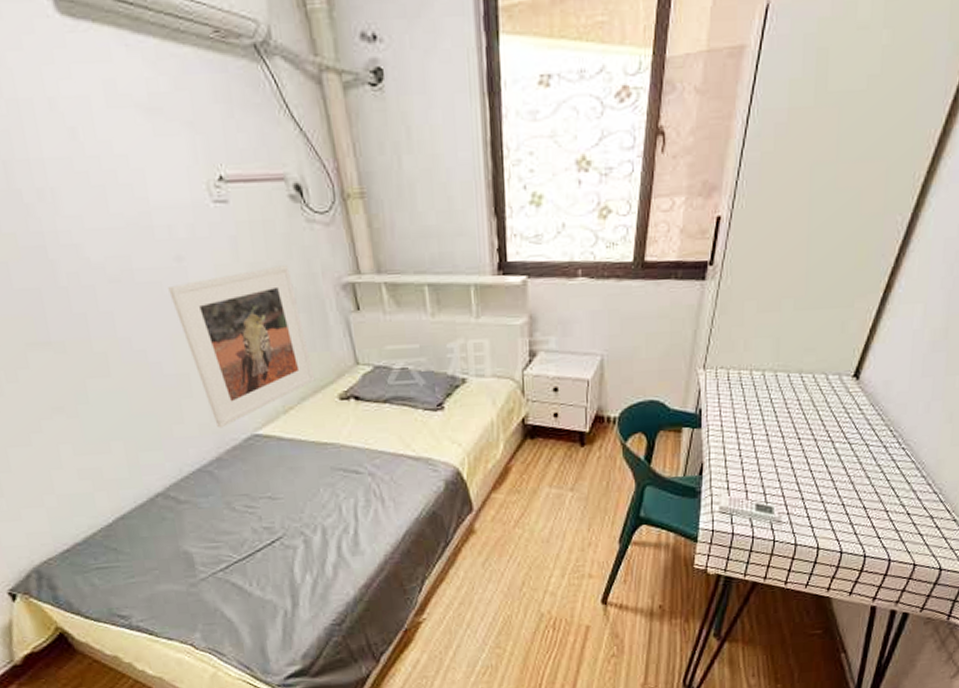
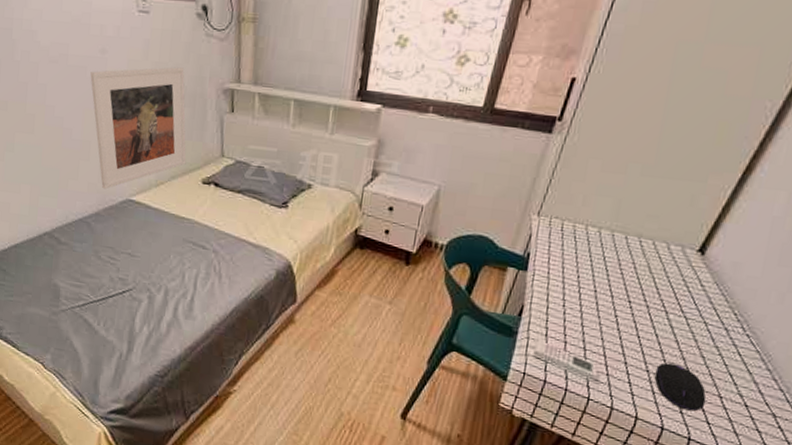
computer mouse: none [829,489,875,531] -> present [654,362,707,412]

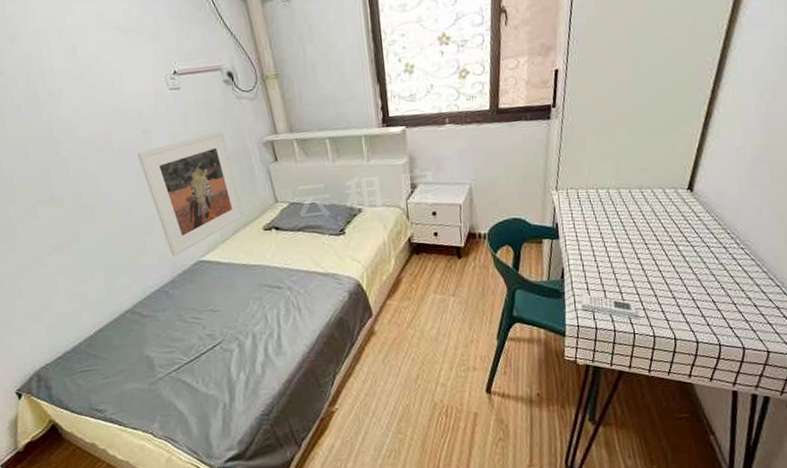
computer mouse: present [654,362,707,412] -> none [680,286,725,322]

